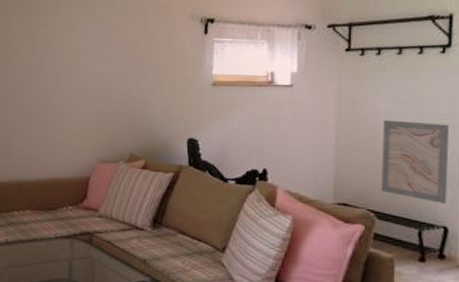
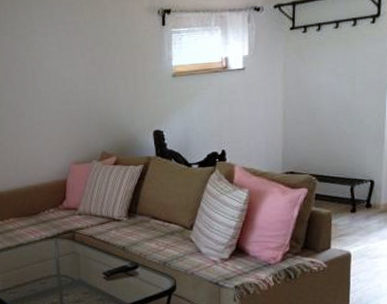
wall art: present [380,120,450,204] -> none [321,89,377,161]

